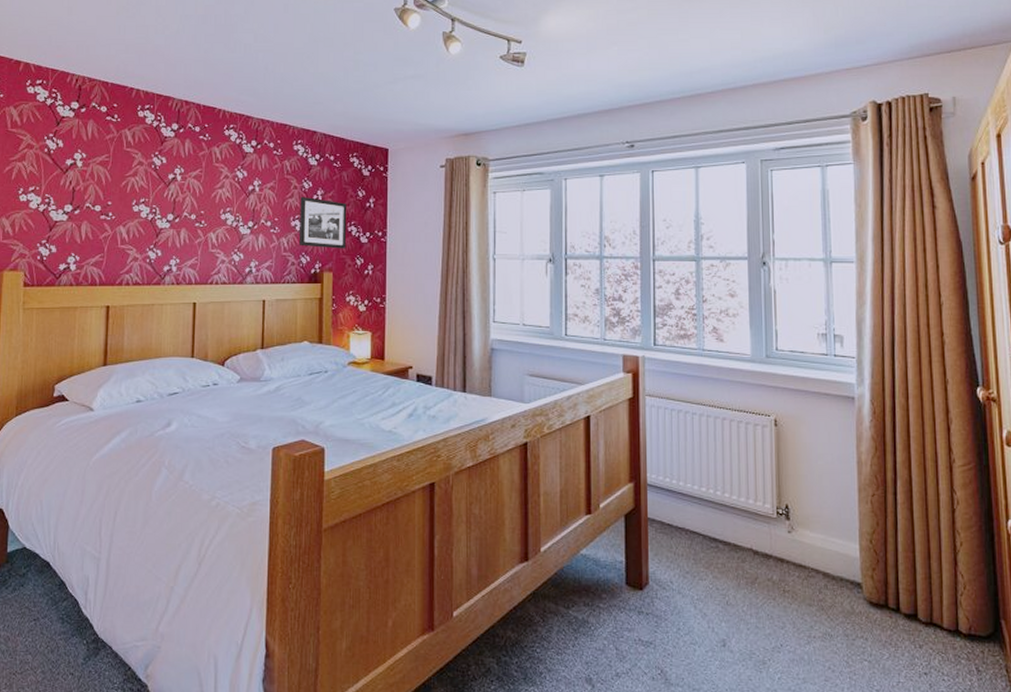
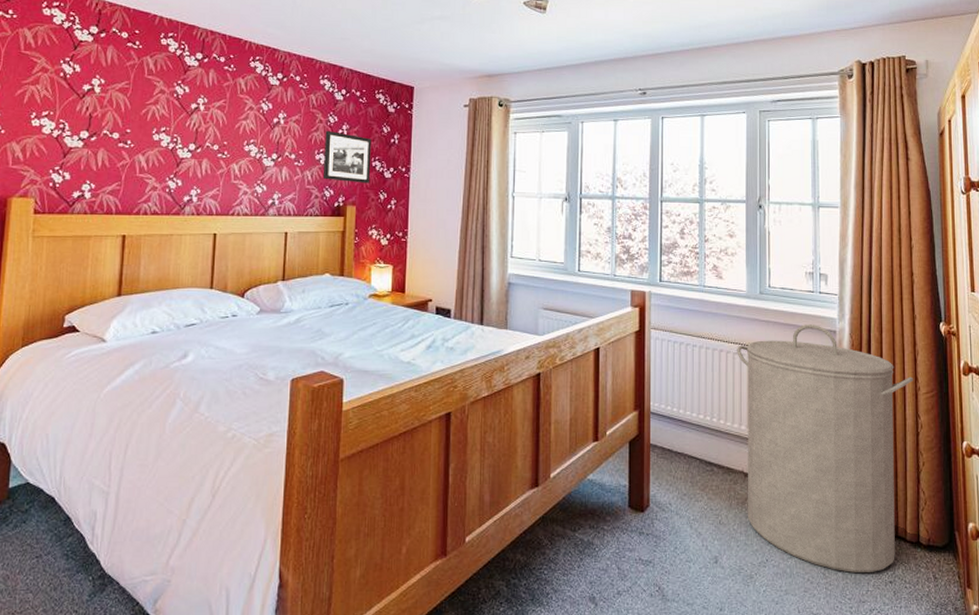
laundry hamper: none [741,389,948,663] -> present [737,323,914,574]

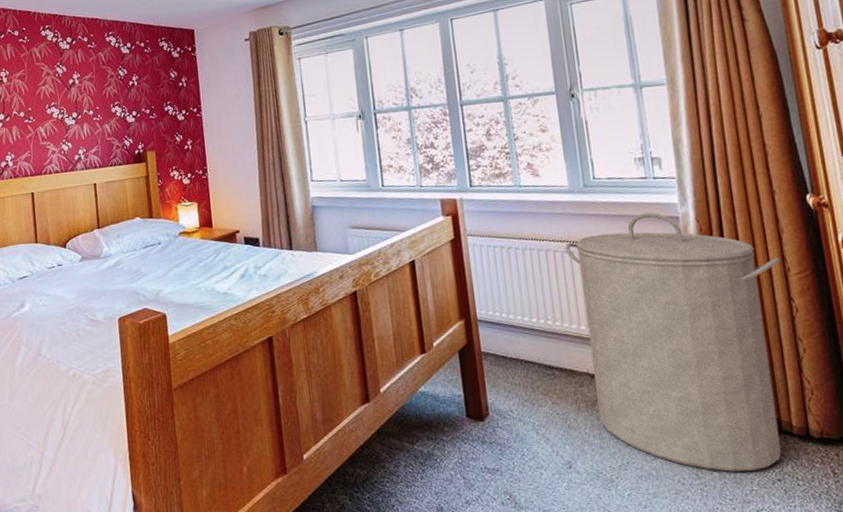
picture frame: present [322,130,372,184] -> none [117,83,165,130]

